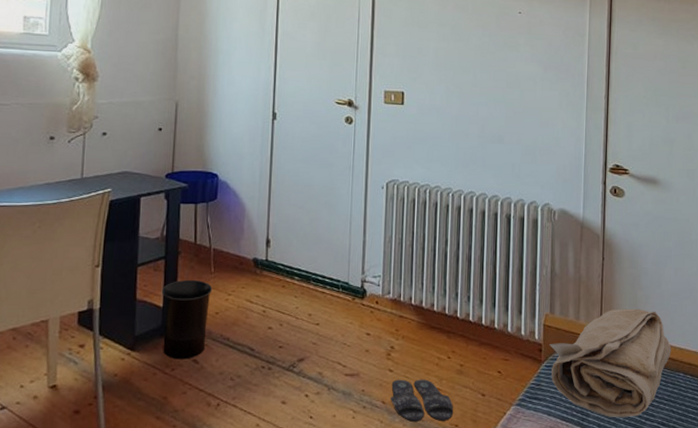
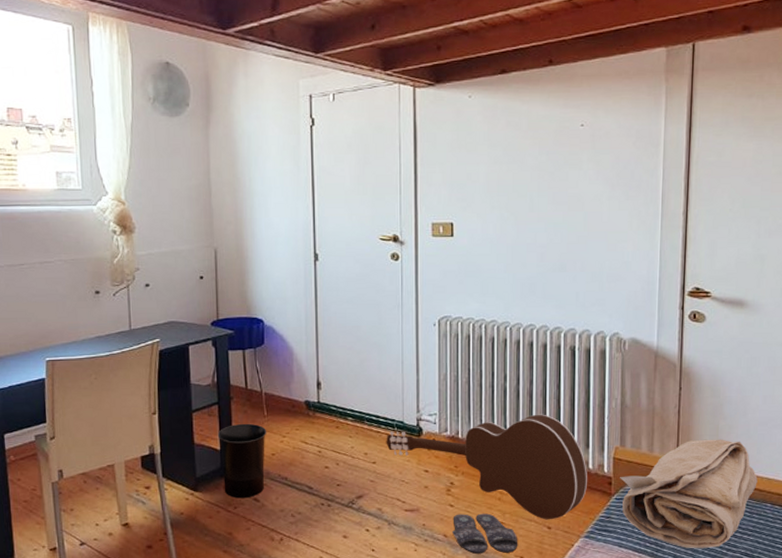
guitar: none [330,279,520,387] -> present [386,414,587,520]

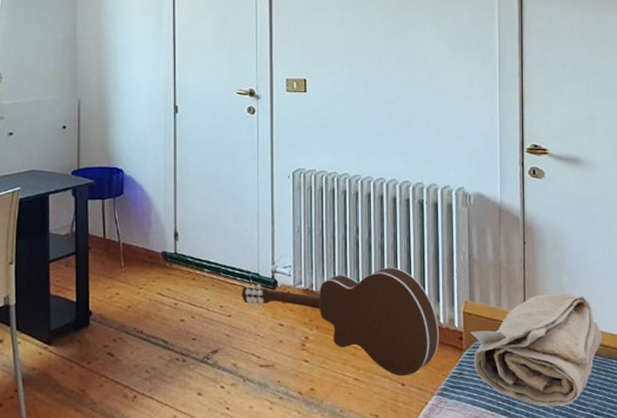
waste bin: present [217,423,267,498] -> none [74,274,124,353]
slippers: present [452,513,518,554] -> none [307,369,373,412]

